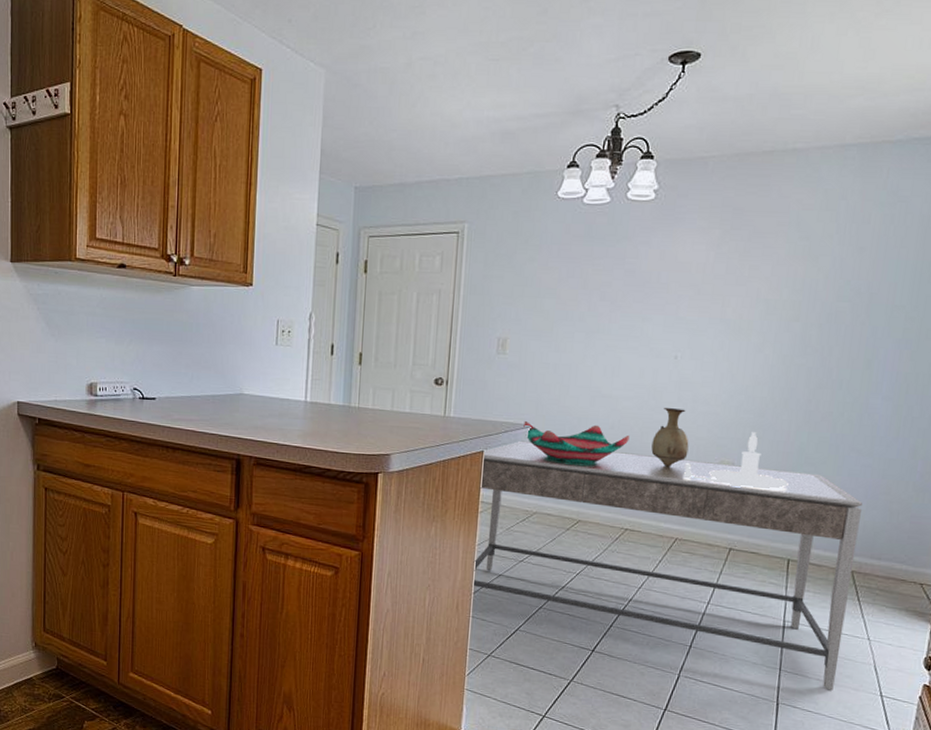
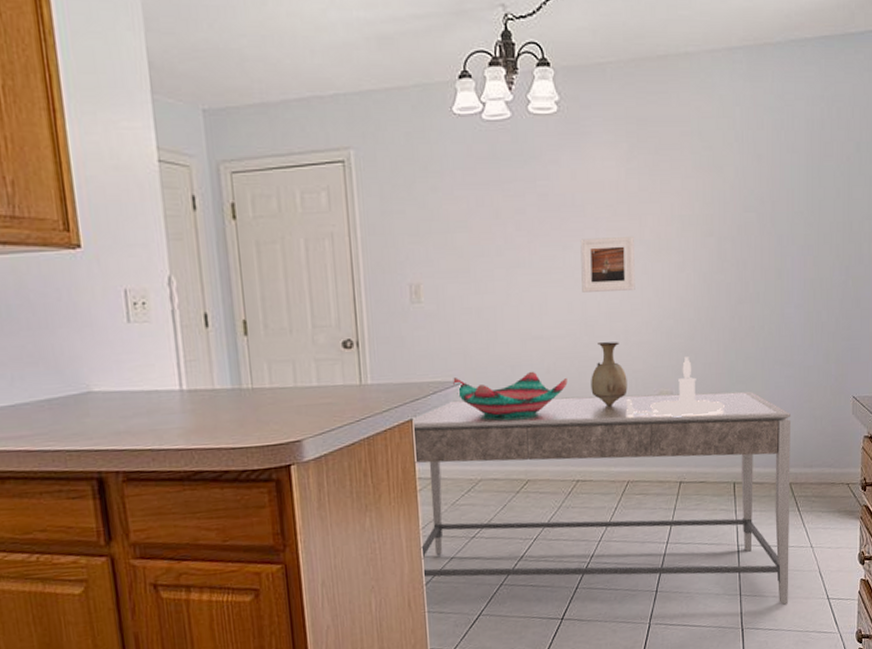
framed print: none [655,313,715,365] -> present [580,237,635,292]

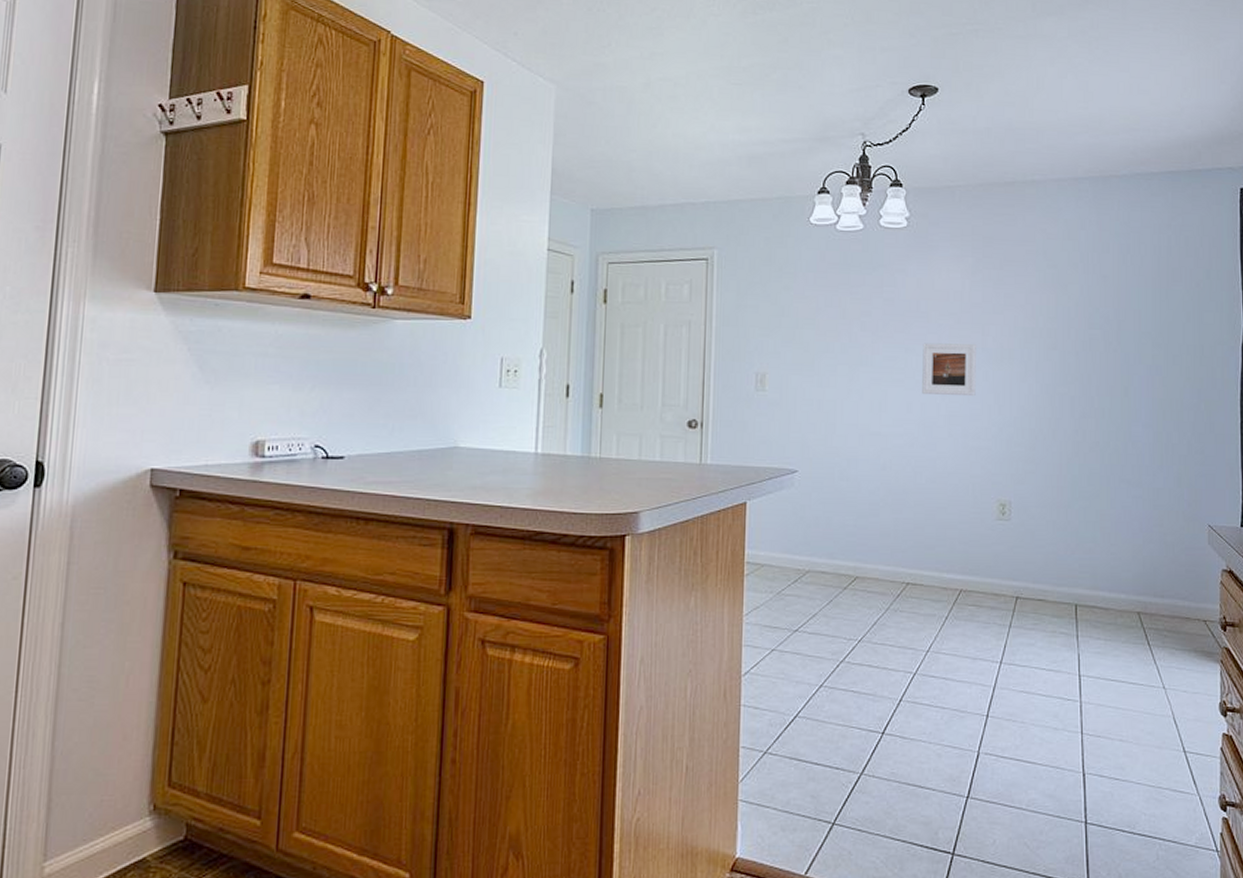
dining table: present [414,391,790,605] -> none [741,488,1139,752]
decorative bowl: present [453,371,568,418] -> none [789,466,903,511]
vase: present [591,342,628,407] -> none [926,444,964,510]
candlestick: present [625,357,724,418] -> none [961,466,1066,528]

